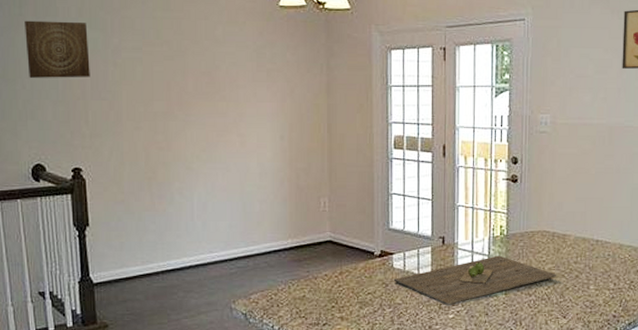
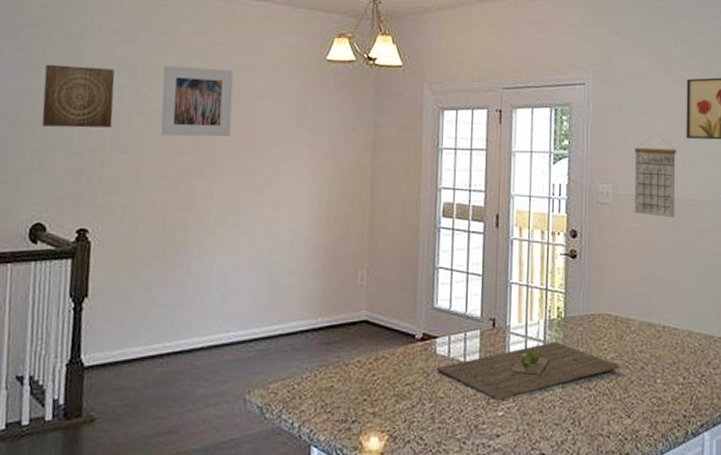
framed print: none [130,17,198,83] -> present [160,65,234,137]
calendar: none [571,64,613,144] -> present [634,133,677,218]

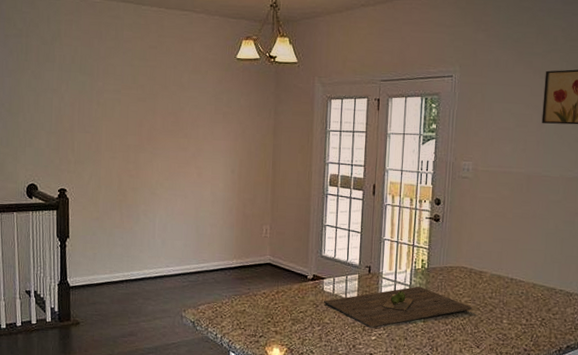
wall art: present [42,64,115,128] -> none [28,65,78,114]
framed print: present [160,65,234,137] -> none [113,65,165,121]
calendar: present [634,133,677,218] -> none [491,118,533,191]

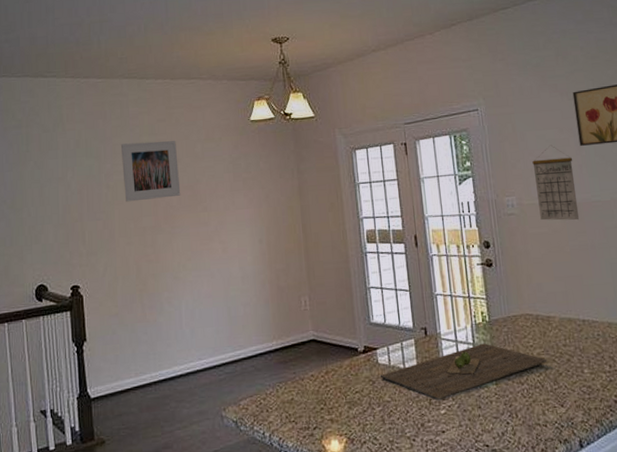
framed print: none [113,65,165,121] -> present [120,140,181,202]
calendar: none [491,118,533,191] -> present [532,145,580,221]

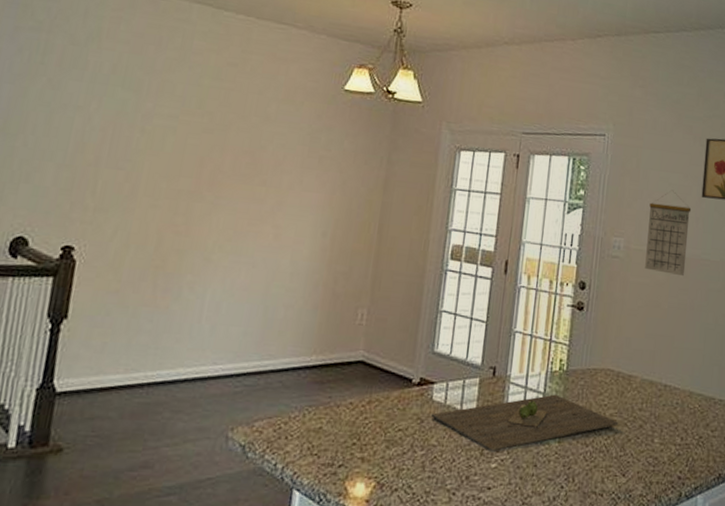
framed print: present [120,140,181,202] -> none [162,82,246,161]

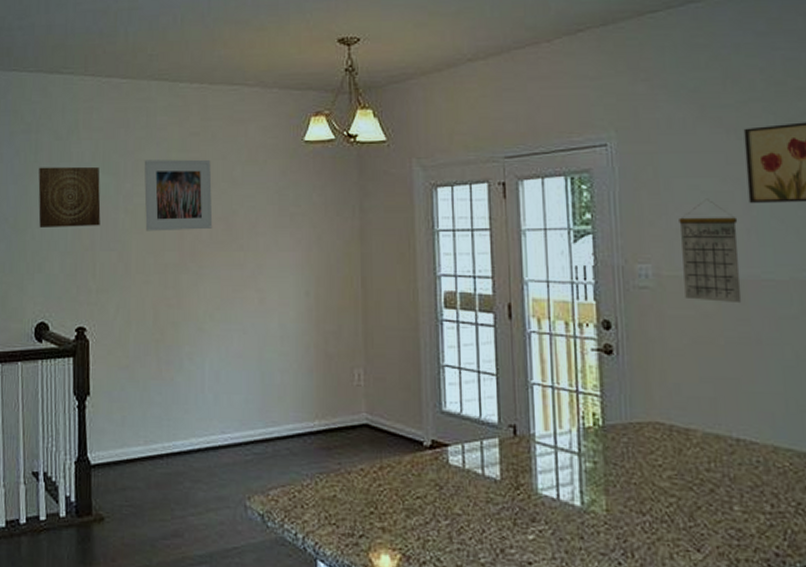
wall art: none [34,70,119,142] -> present [38,166,101,227]
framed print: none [162,82,246,161] -> present [144,159,213,231]
cutting board: present [430,394,619,451] -> none [449,454,682,521]

